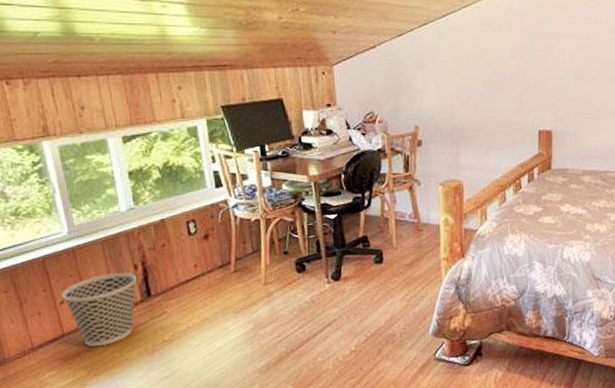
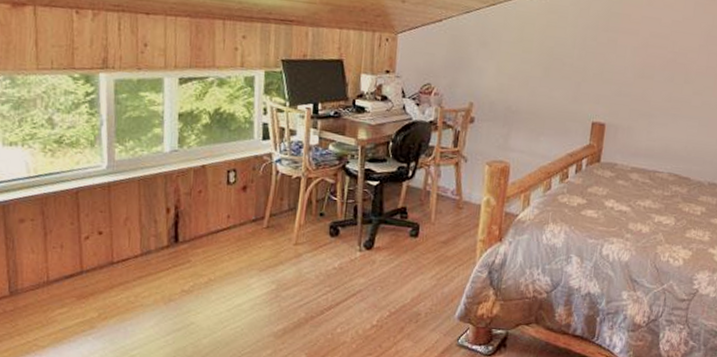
wastebasket: present [61,273,136,347] -> none [88,213,167,289]

